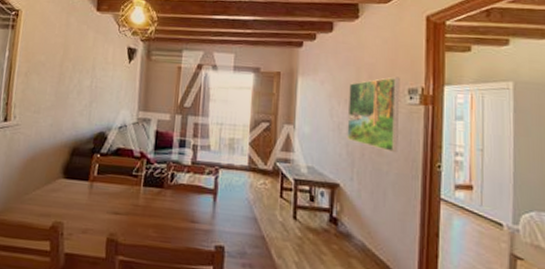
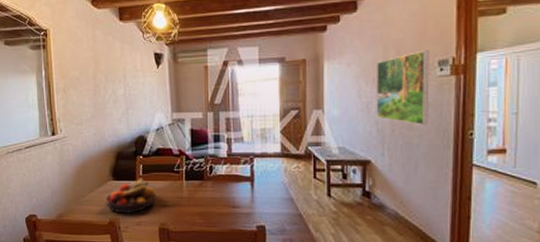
fruit bowl: none [50,179,110,220] -> present [105,178,156,214]

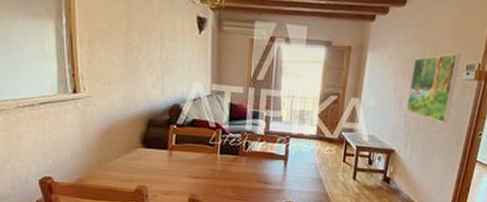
fruit bowl: present [105,178,156,214] -> none [132,148,189,183]

